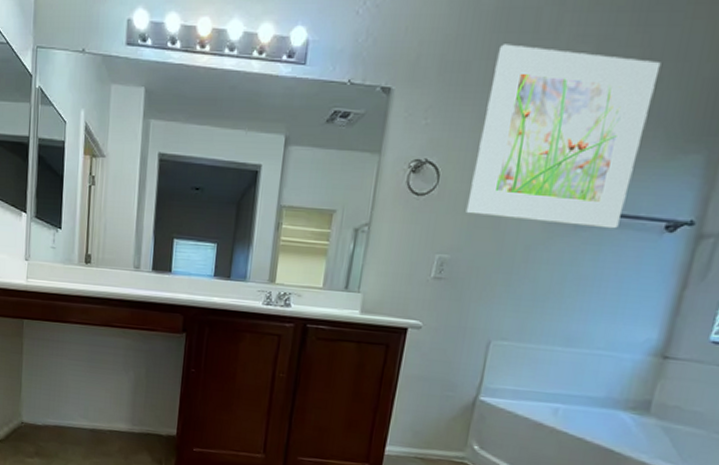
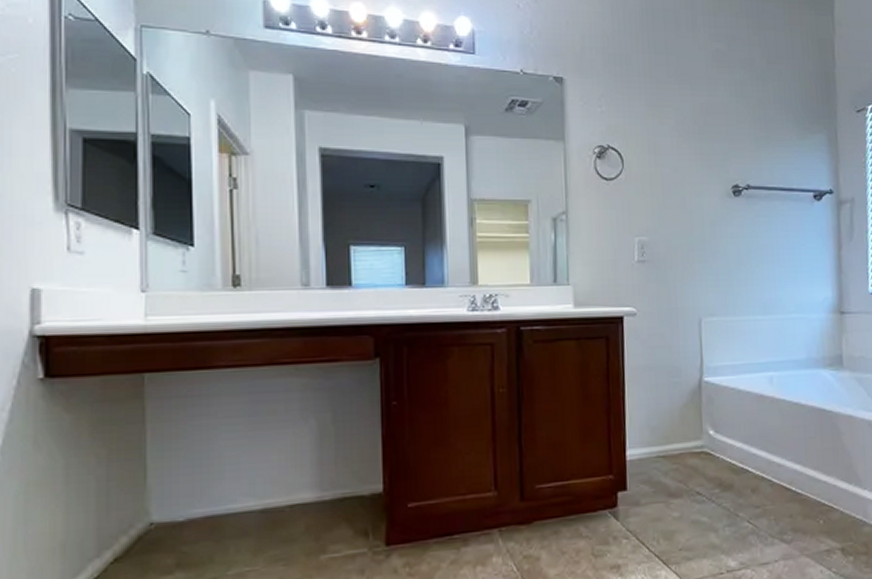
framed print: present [466,44,661,229] -> none [651,40,780,201]

